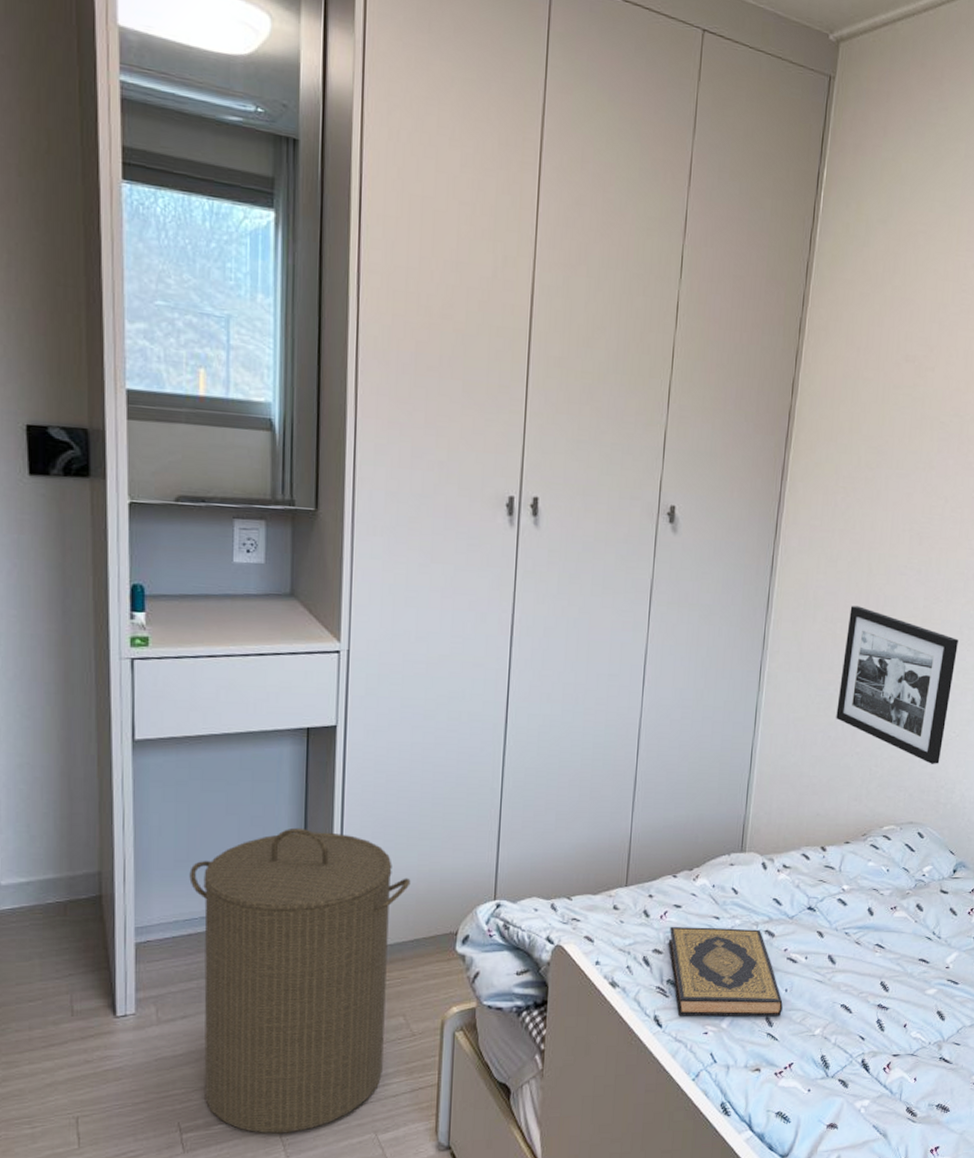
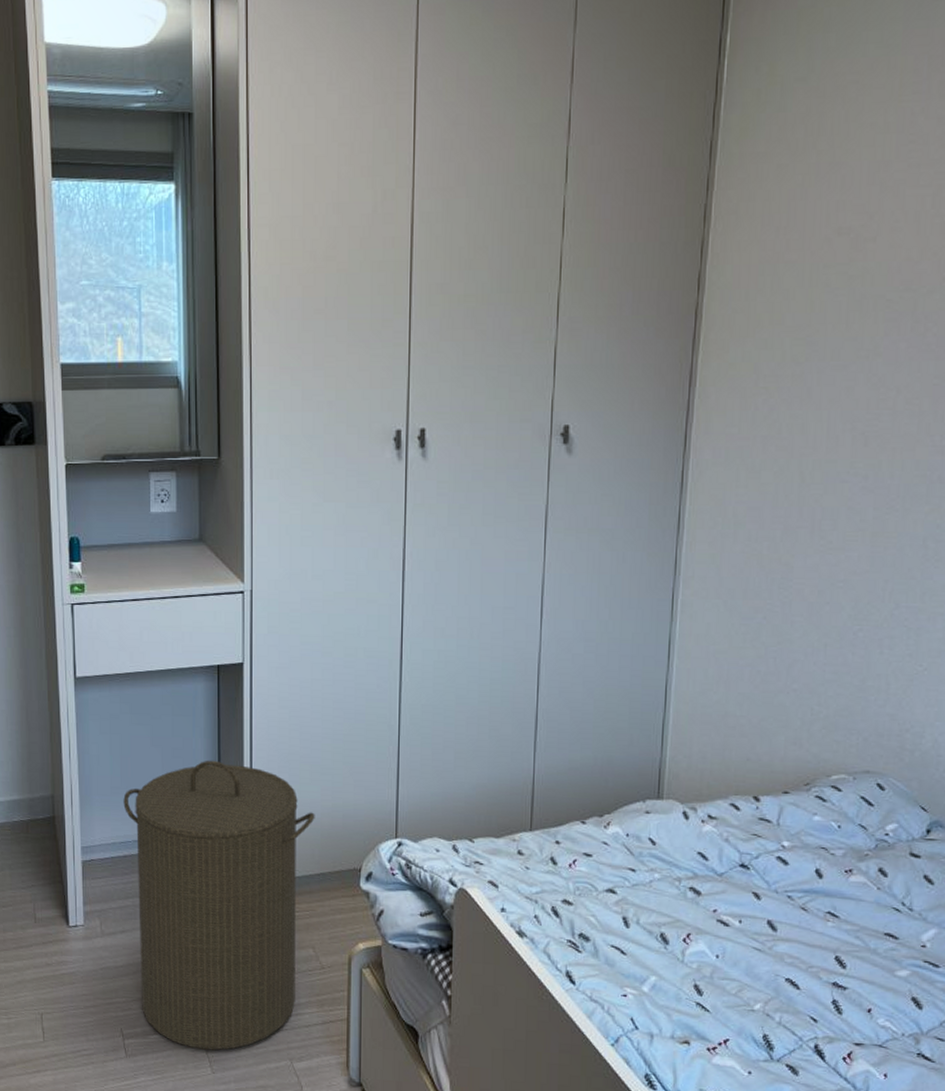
hardback book: present [668,927,783,1017] -> none [578,877,714,985]
picture frame: present [836,606,958,764] -> none [766,521,922,703]

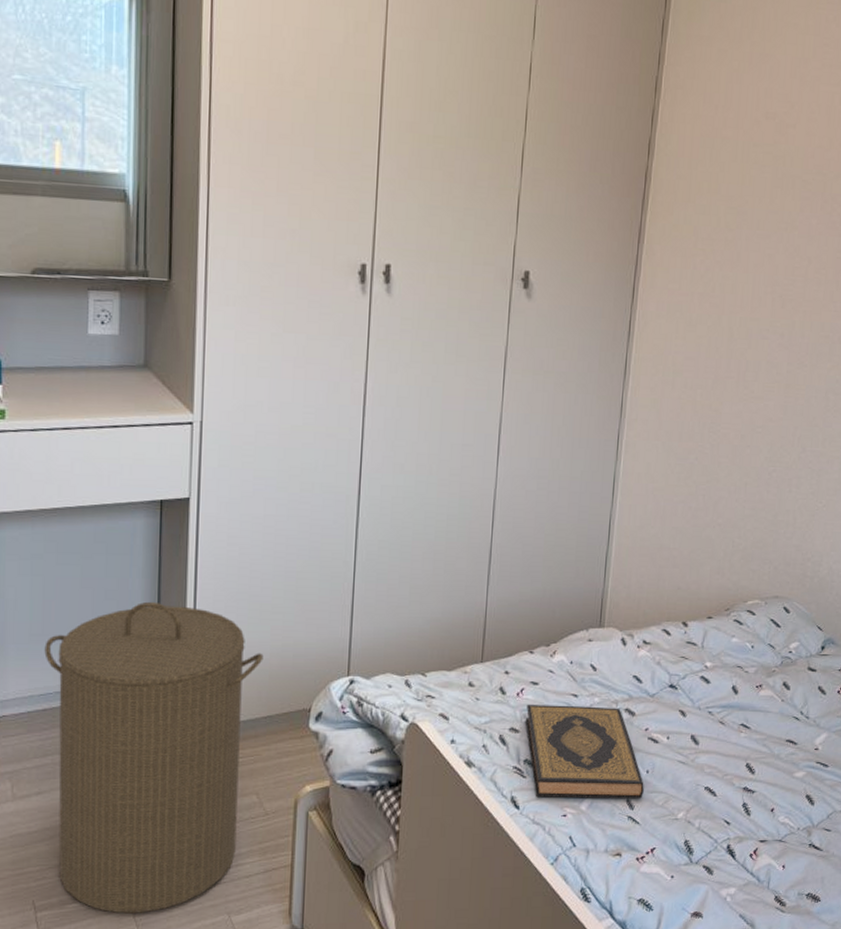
hardback book: none [578,877,714,985] -> present [525,705,644,799]

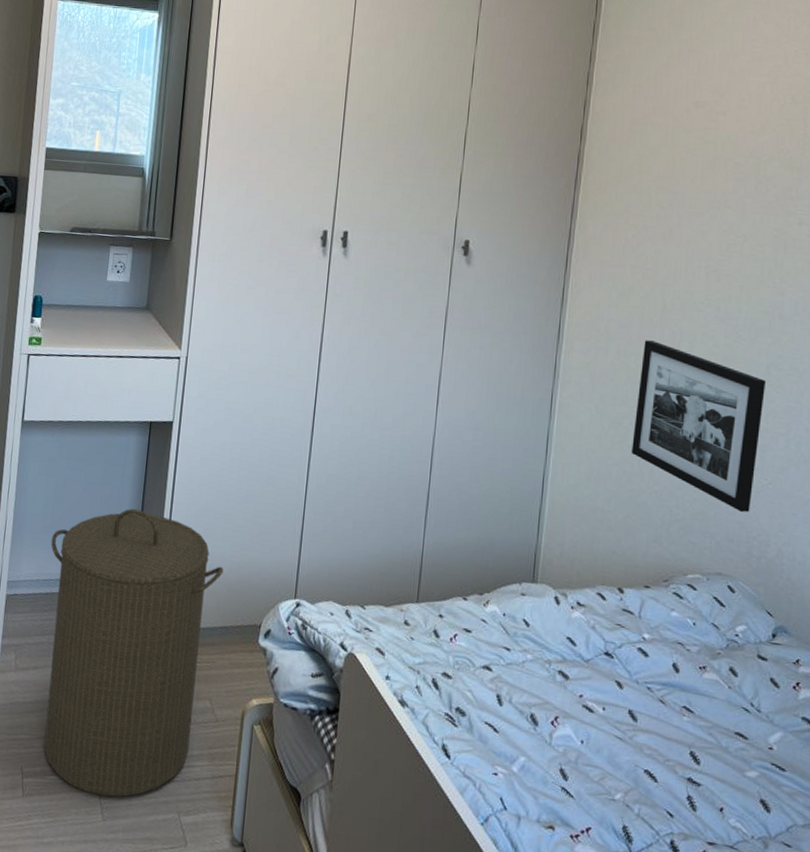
hardback book: present [525,705,644,799] -> none [457,652,579,770]
picture frame: none [697,371,824,536] -> present [631,340,766,513]

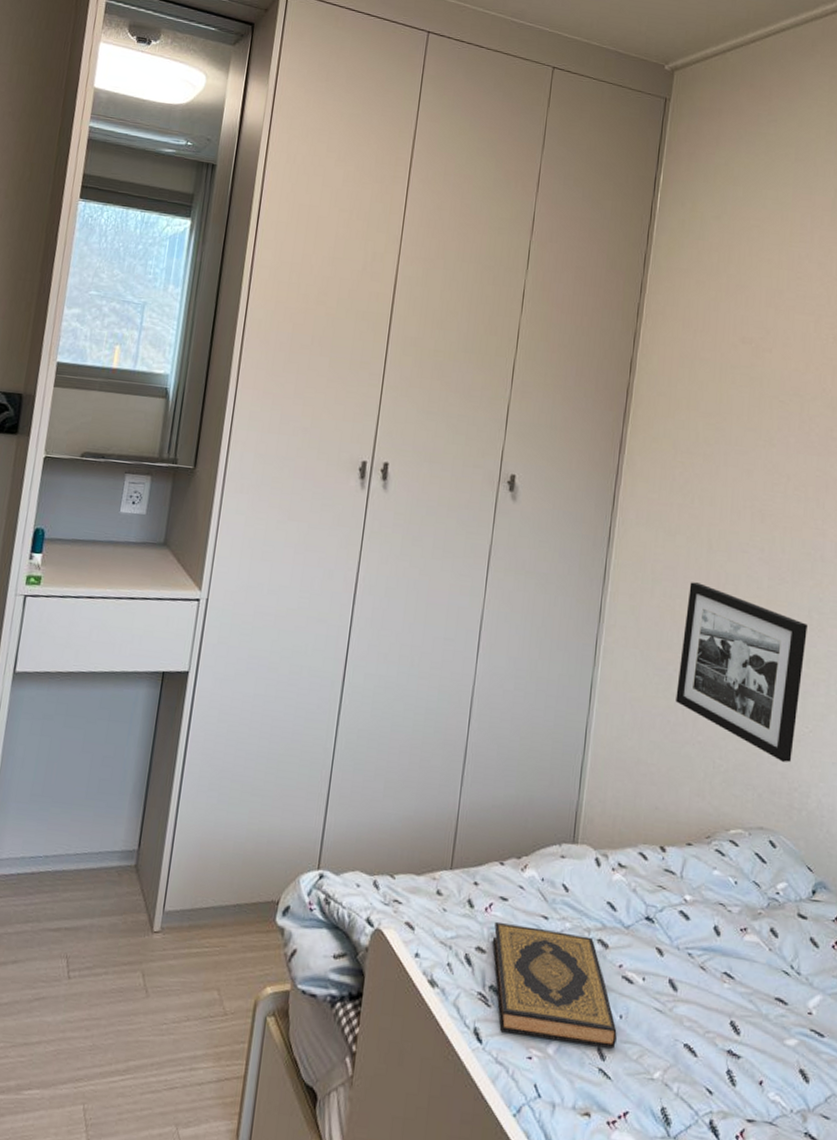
laundry hamper: present [43,508,224,798] -> none [20,771,240,1112]
hardback book: none [457,652,579,770] -> present [492,922,617,1049]

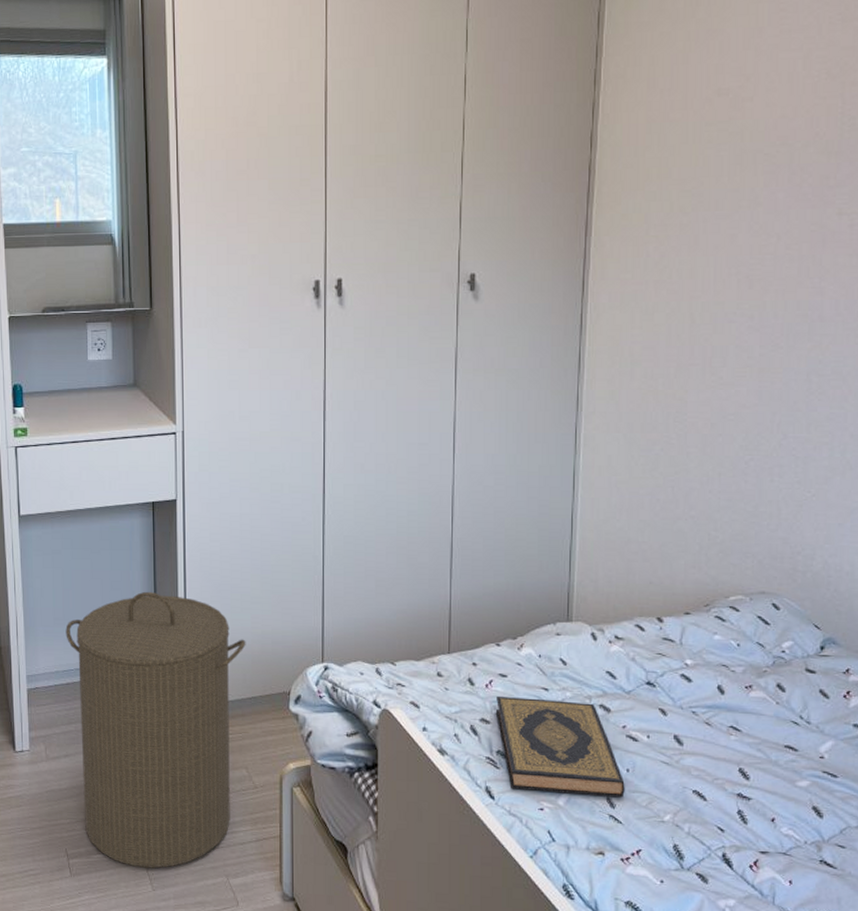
laundry hamper: none [20,771,240,1112] -> present [65,591,246,869]
picture frame: present [675,582,807,763] -> none [664,360,806,528]

